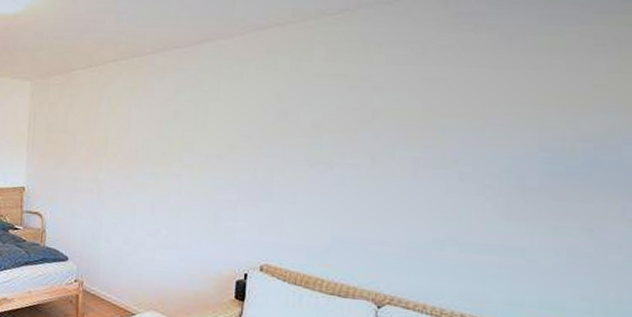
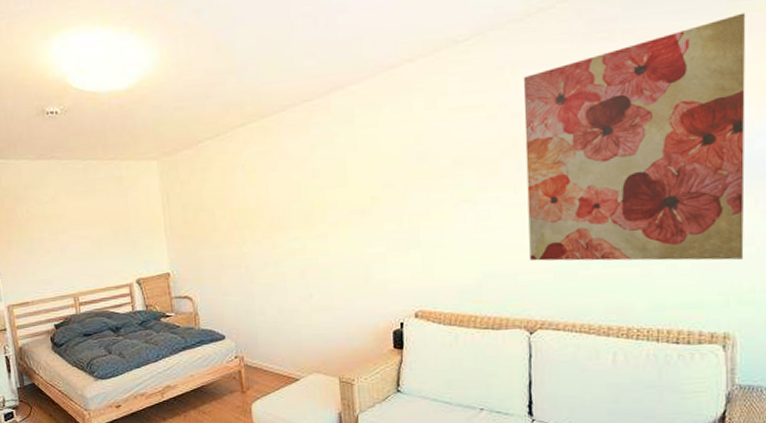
wall art: none [383,25,614,266] -> present [524,12,746,261]

